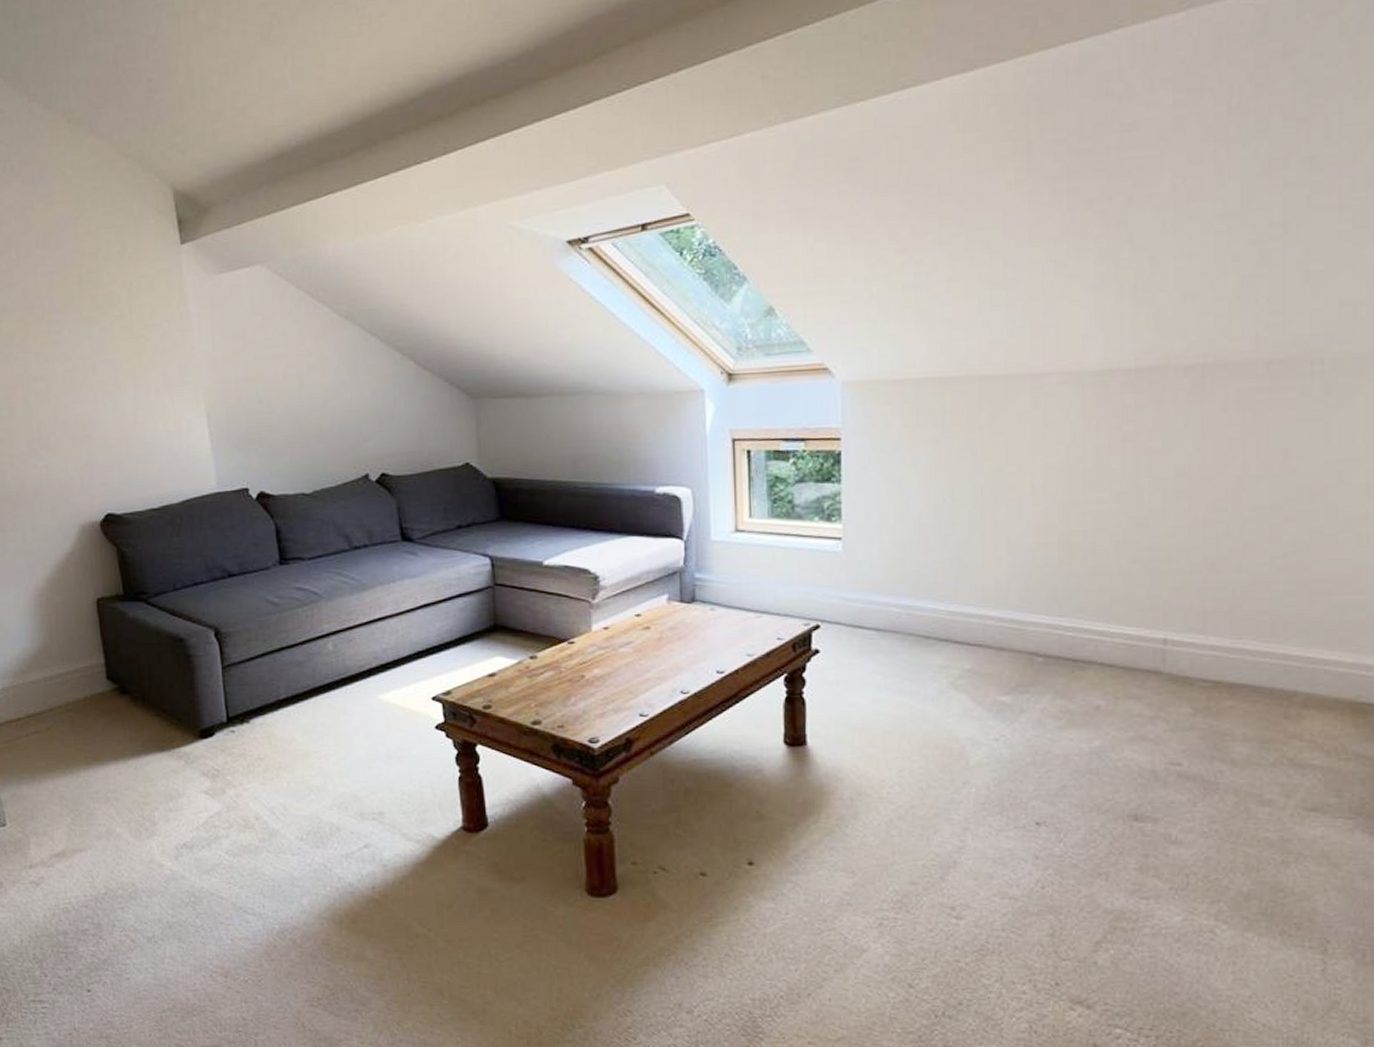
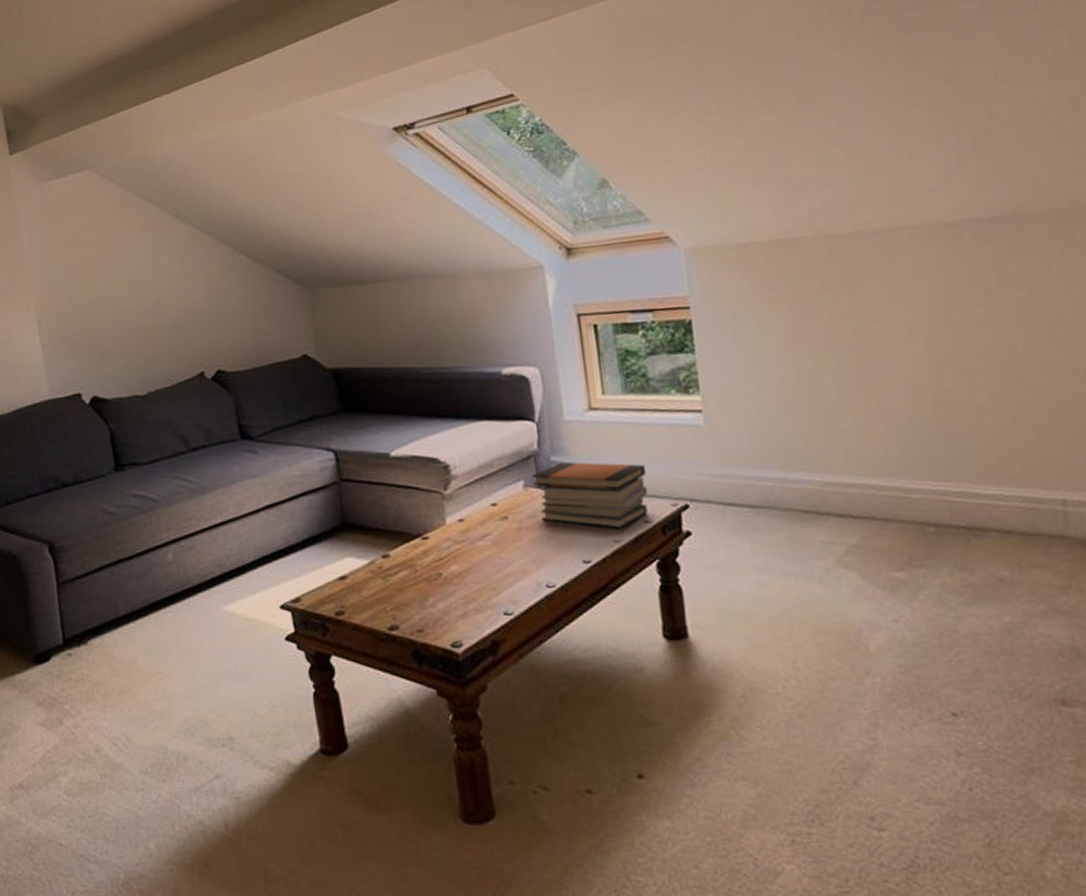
book stack: none [676,579,783,643] -> present [531,461,649,529]

